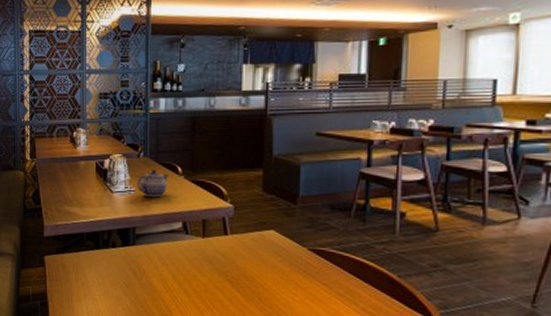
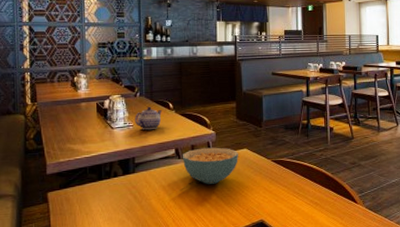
cereal bowl: none [191,224,262,270] -> present [183,147,238,184]

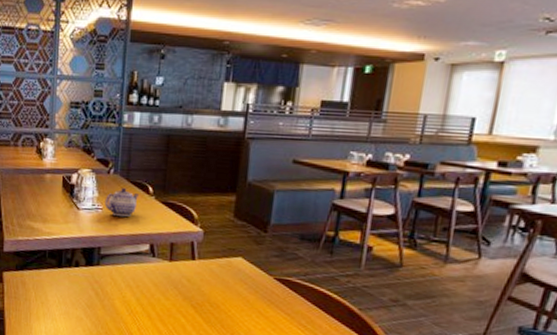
cereal bowl: present [183,147,238,184] -> none [158,248,230,295]

